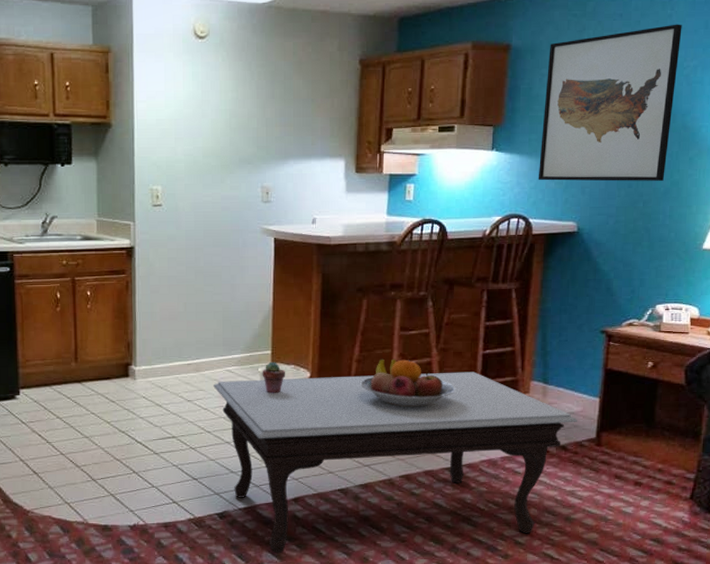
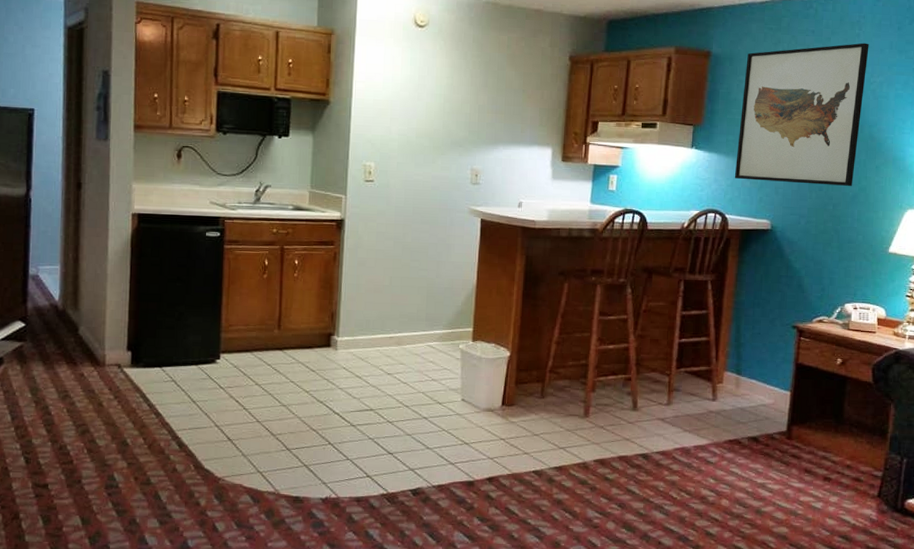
coffee table: present [213,371,577,554] -> none [414,356,769,534]
potted succulent: present [262,361,286,393] -> none [462,339,487,371]
fruit bowl: present [360,358,456,408] -> none [559,342,652,392]

